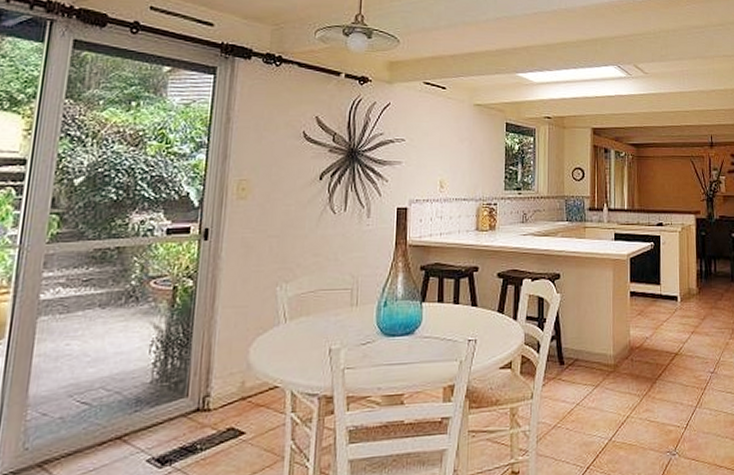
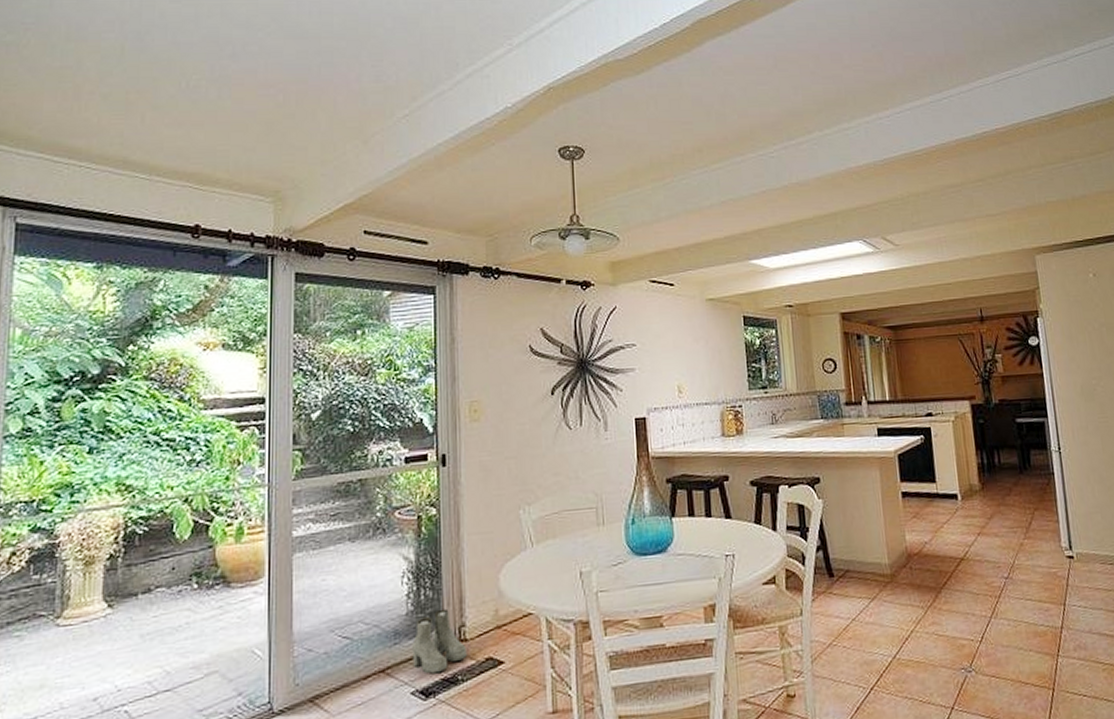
boots: none [151,378,209,443] -> present [412,608,467,675]

